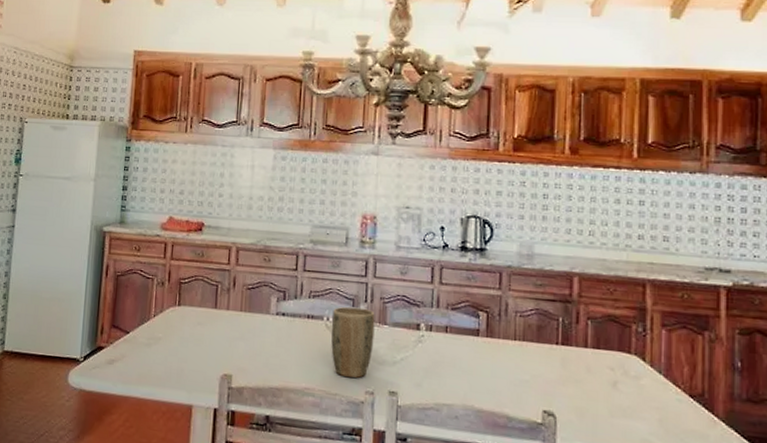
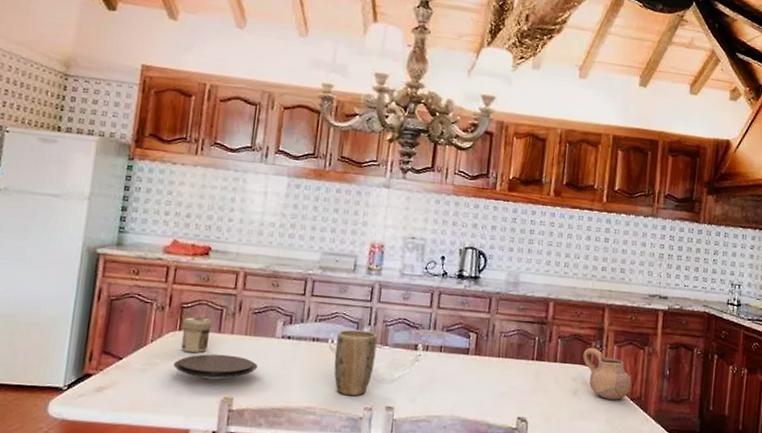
plate: none [175,330,255,357] -> present [174,354,258,380]
jar: none [181,292,208,329] -> present [181,316,212,353]
pitcher: none [621,331,689,396] -> present [583,347,632,400]

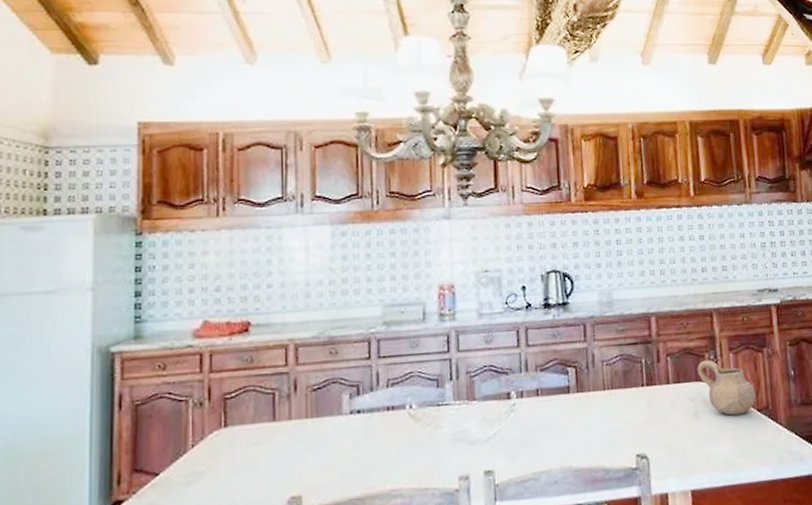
plate: present [174,354,258,380] -> none [224,444,327,480]
jar: present [181,316,212,353] -> none [229,406,263,452]
plant pot: present [334,329,378,396] -> none [415,387,464,468]

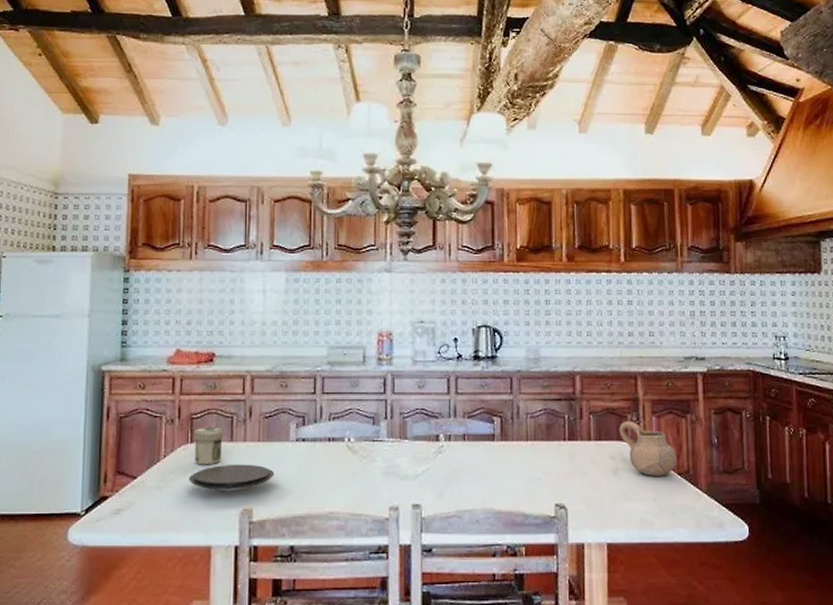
plate: none [224,444,327,480] -> present [189,464,275,492]
jar: none [229,406,263,452] -> present [194,427,223,465]

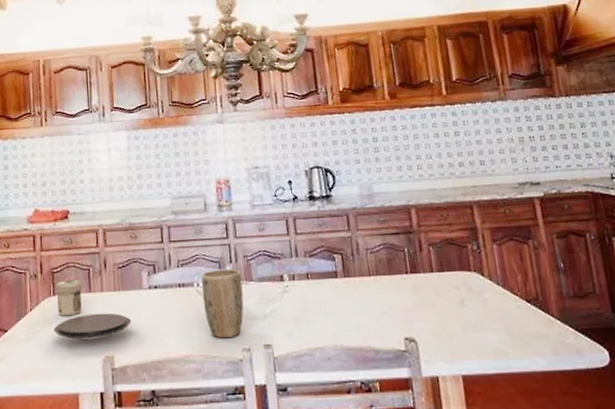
plant pot: none [352,425,396,497] -> present [202,268,244,339]
pitcher: present [619,421,677,476] -> none [460,250,524,305]

